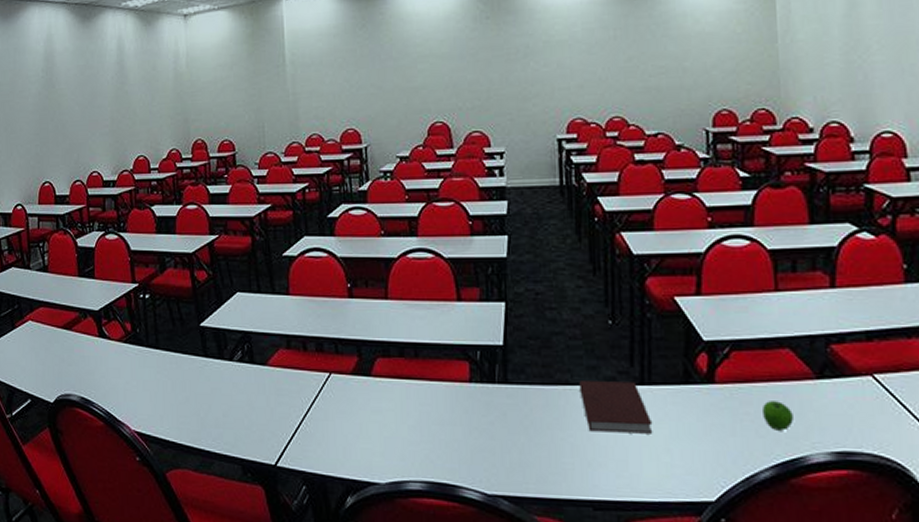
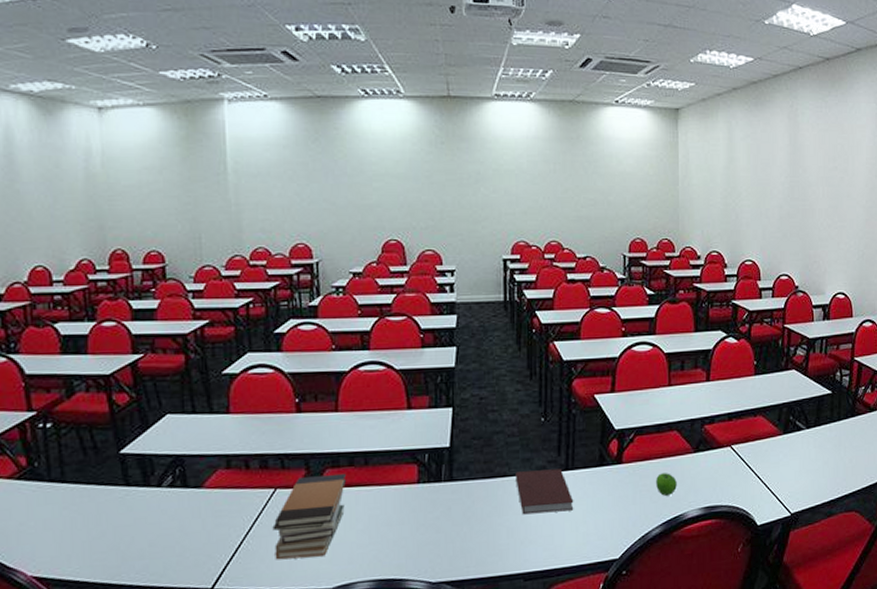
book stack: none [328,363,398,448] -> present [272,473,347,560]

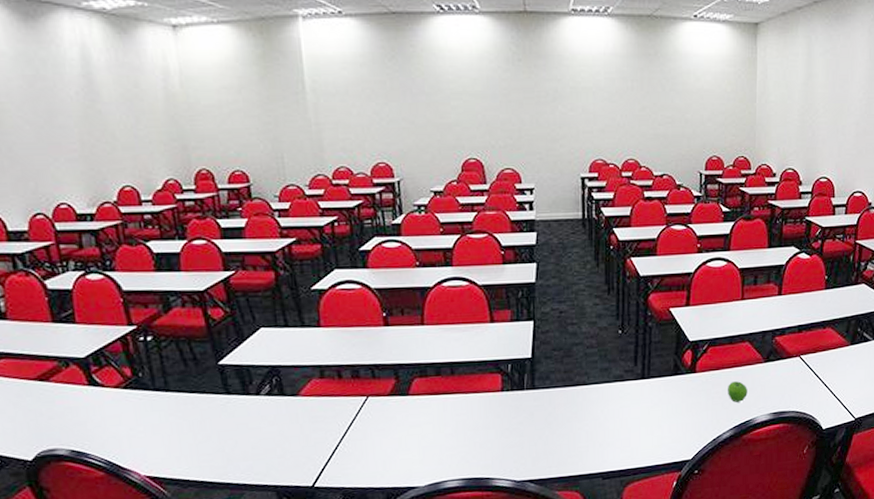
book stack: present [272,473,347,560] -> none [366,382,435,461]
notebook: present [515,469,574,515] -> none [594,378,650,420]

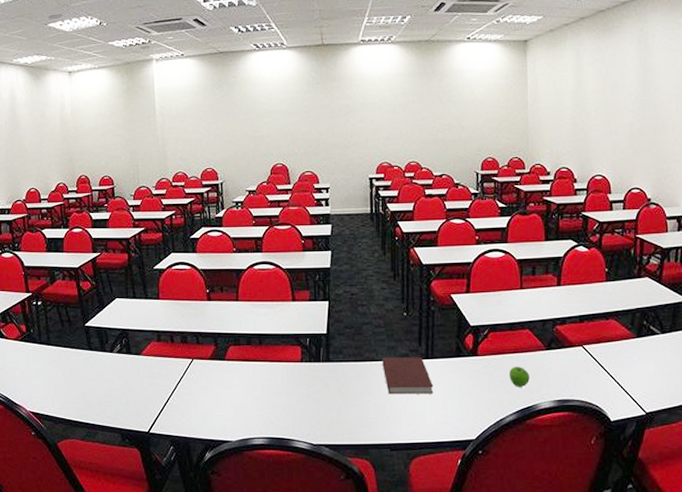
notebook: none [594,378,650,420] -> present [382,357,434,394]

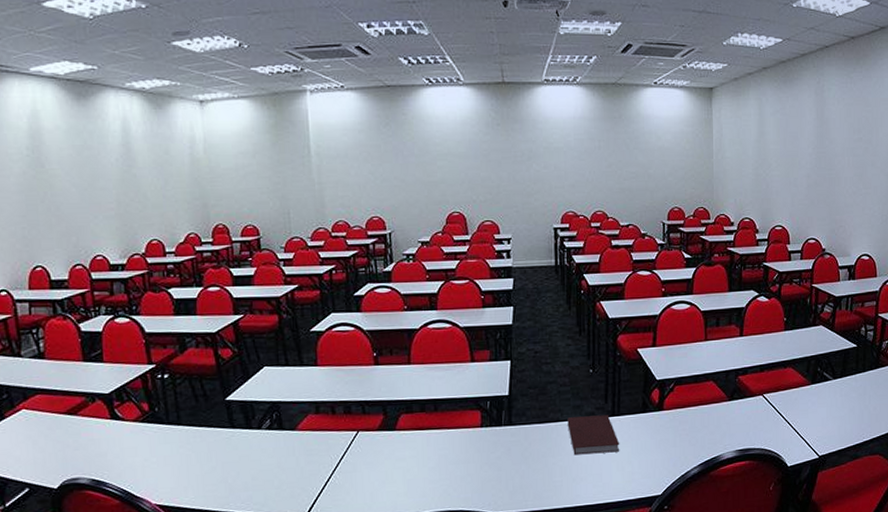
apple: present [509,367,530,387] -> none [694,419,713,440]

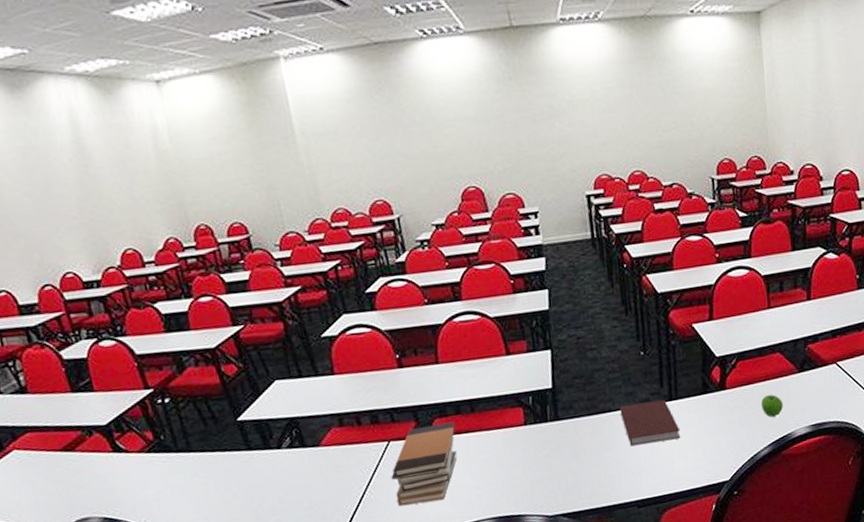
book stack: none [356,418,419,493] -> present [391,421,457,507]
apple: none [694,419,713,440] -> present [761,394,783,417]

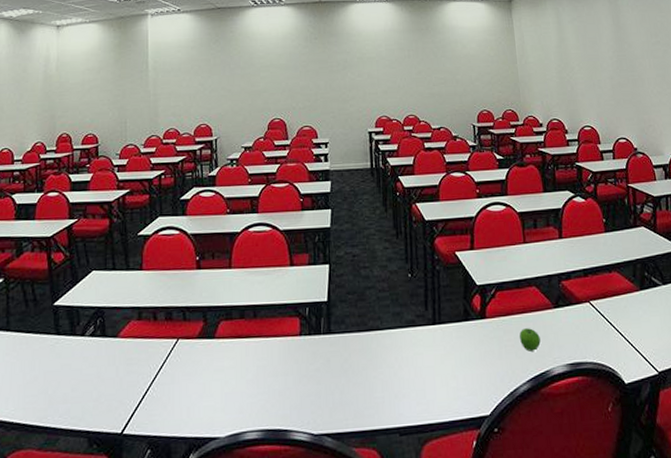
book stack: present [391,421,457,507] -> none [174,325,238,408]
notebook: present [620,399,681,447] -> none [387,323,443,368]

